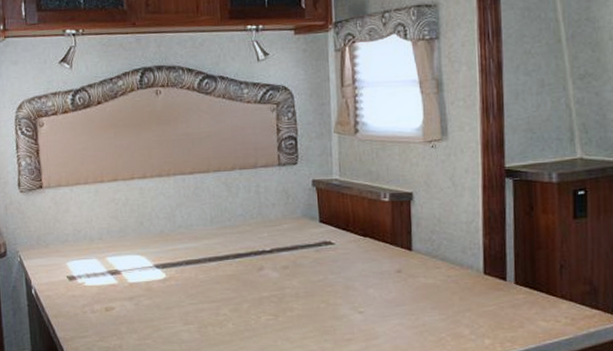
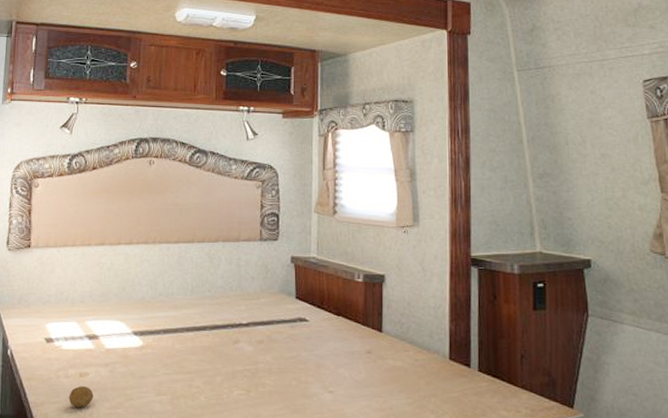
fruit: none [97,320,121,341] -> present [69,386,94,408]

